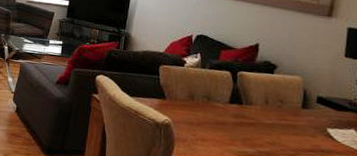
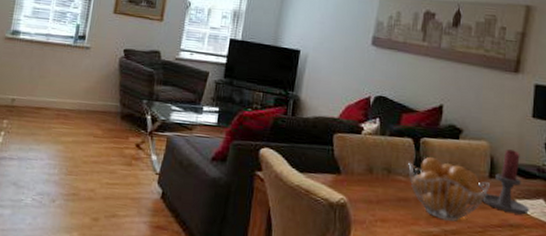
fruit basket: none [226,87,303,145] -> present [408,156,490,222]
candle holder: none [292,84,342,142] -> present [478,149,530,215]

